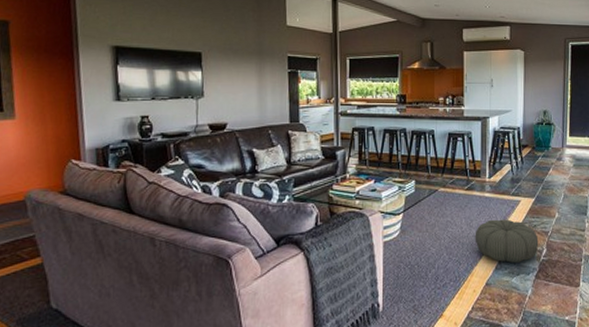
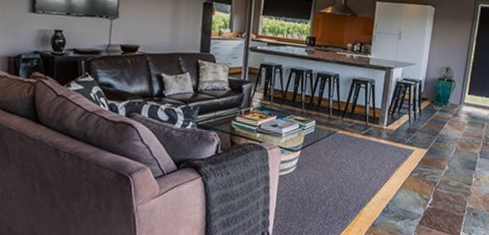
pouf: present [475,219,539,263] -> none [366,165,427,208]

